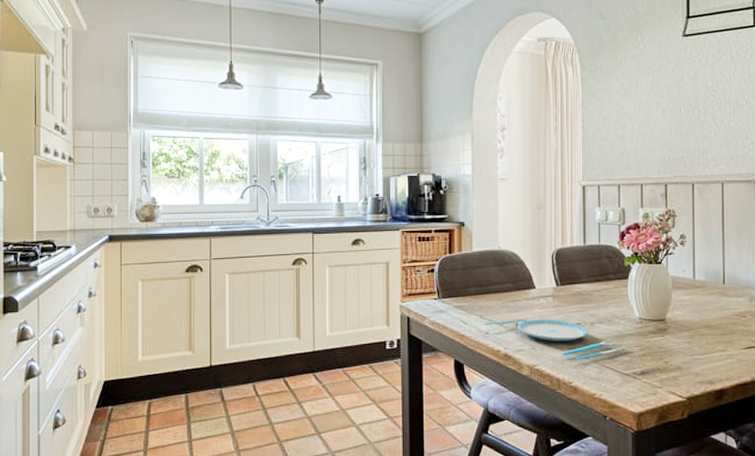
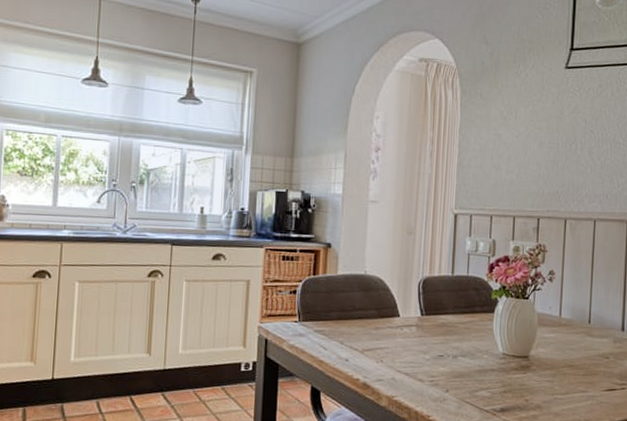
plate: present [484,319,627,360] -> none [344,348,488,393]

